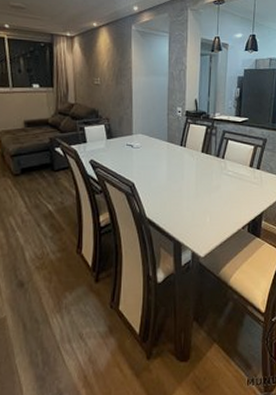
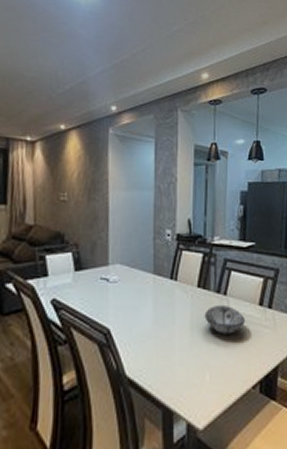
decorative bowl: none [206,166,238,188] -> present [204,304,245,334]

